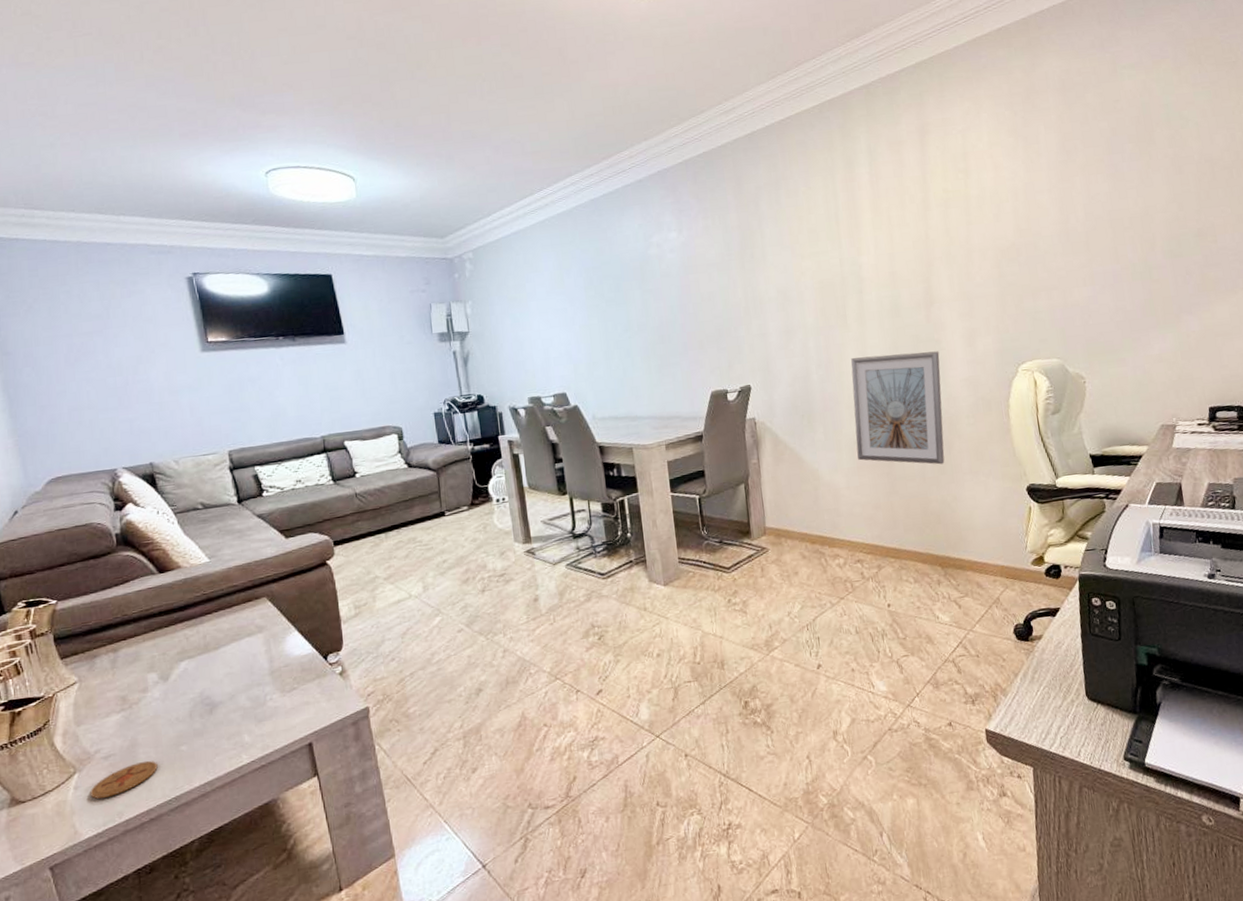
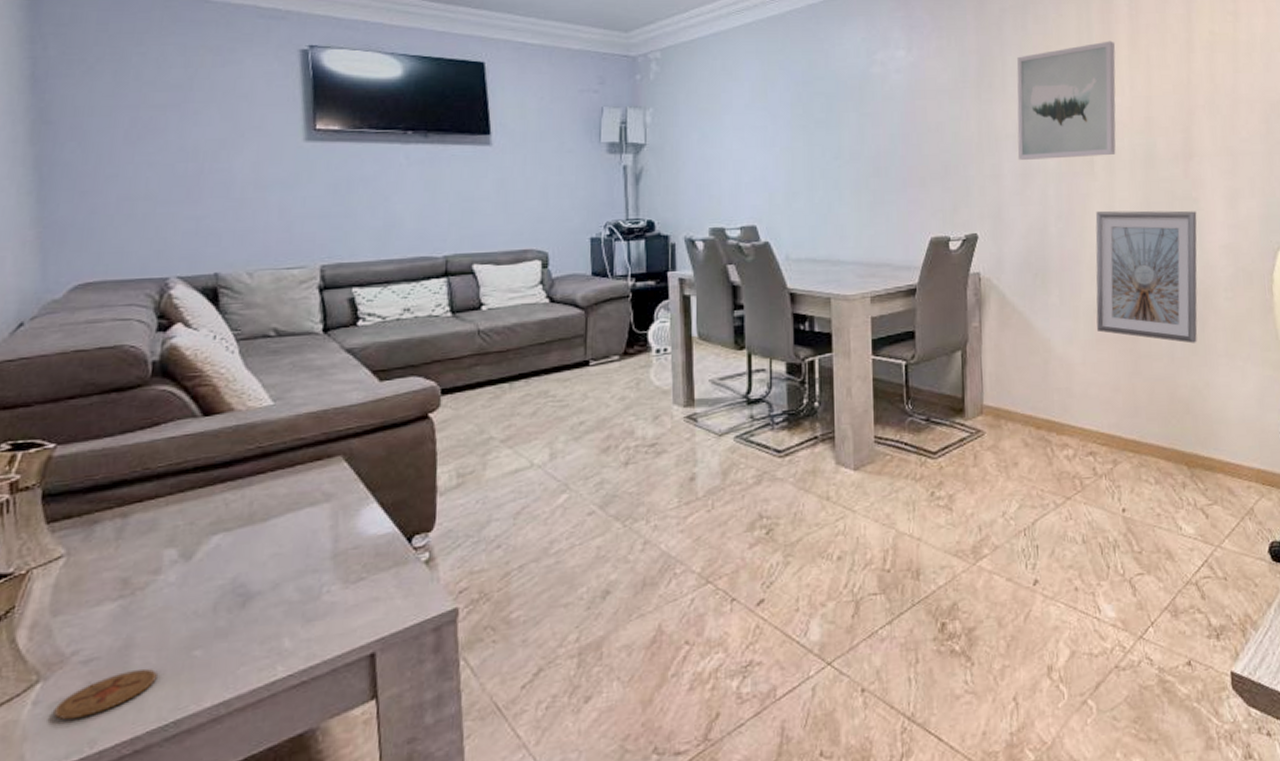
wall art: none [774,206,866,319] -> present [1016,41,1116,160]

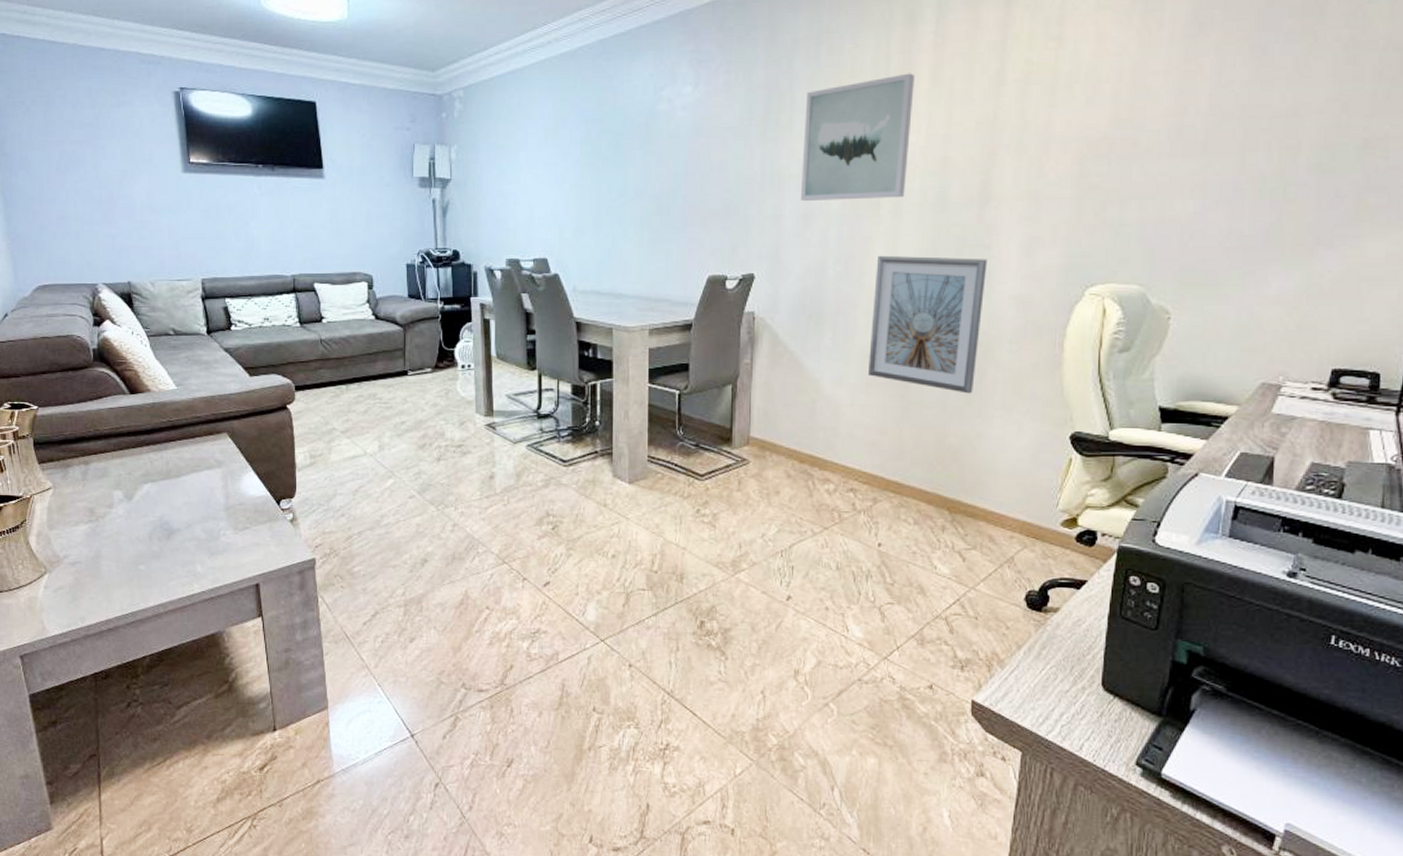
coaster: present [53,669,157,719] -> none [57,574,118,601]

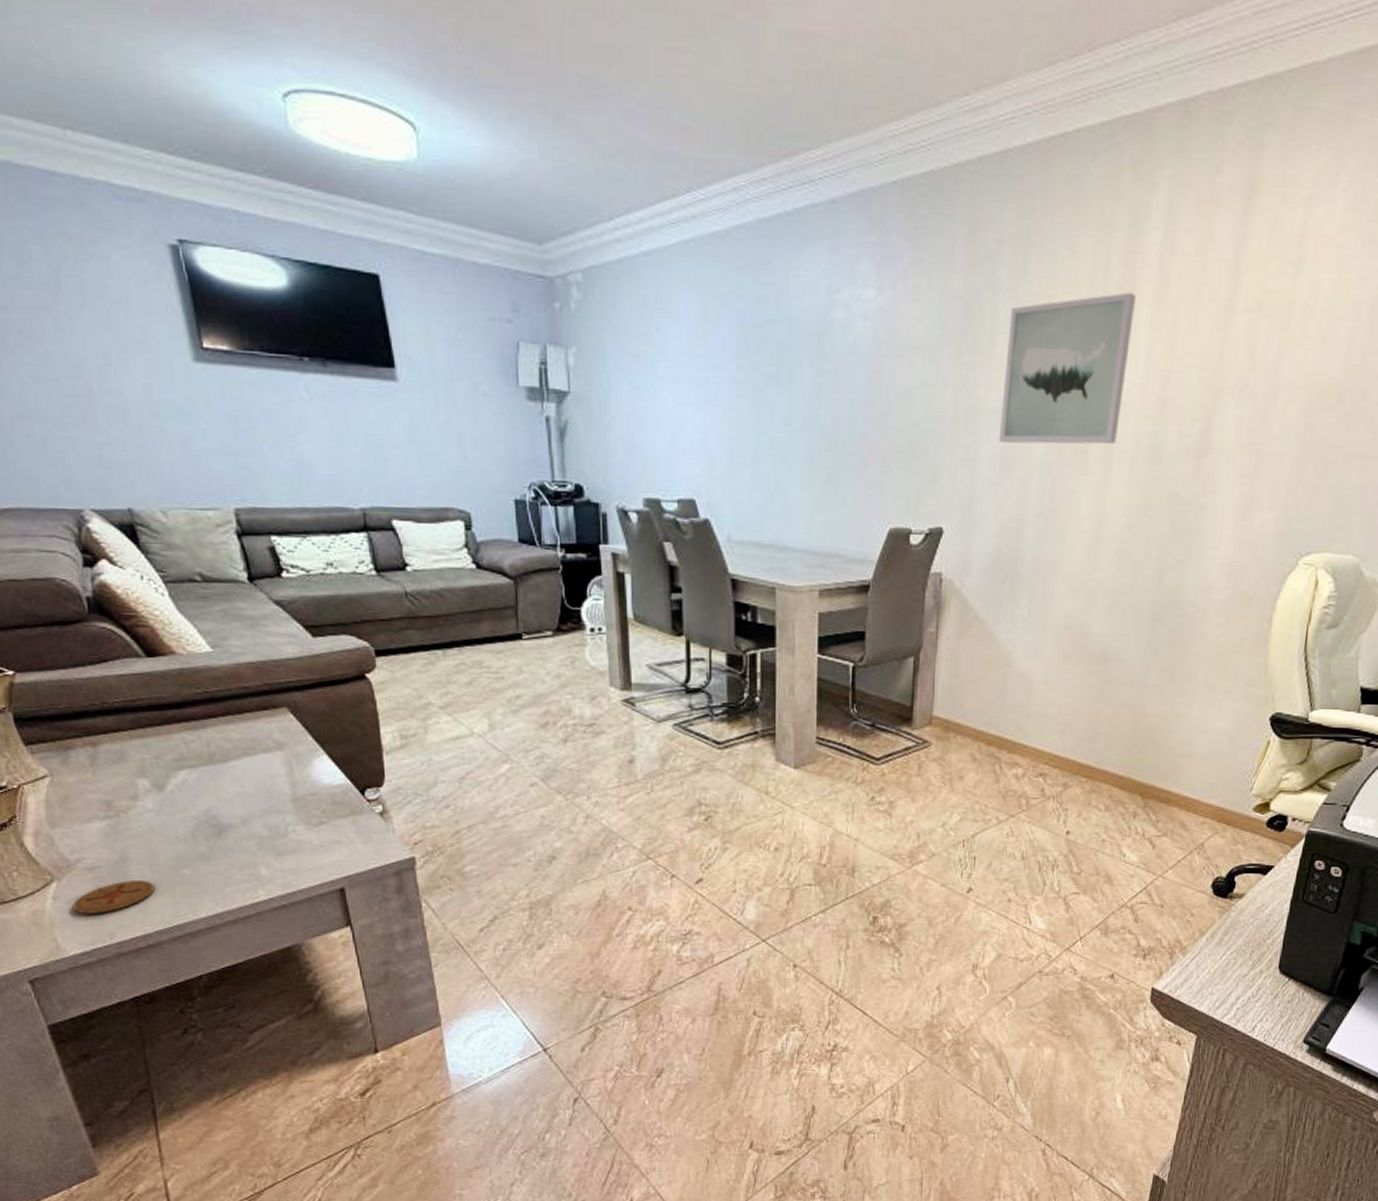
coaster: none [57,574,118,601] -> present [72,880,155,914]
picture frame: present [869,255,988,394] -> none [1066,511,1201,671]

